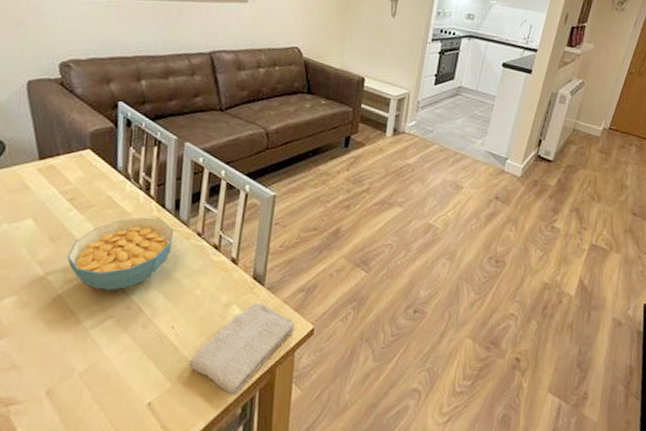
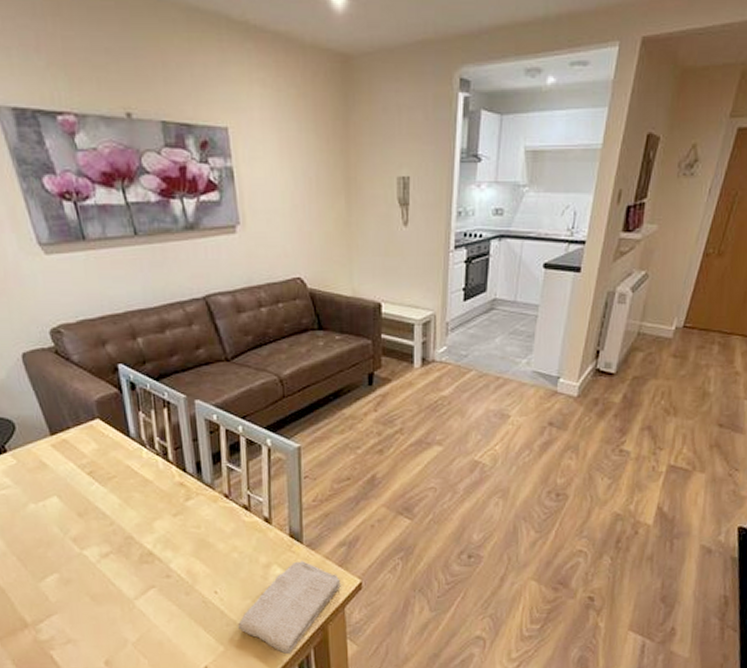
cereal bowl: present [67,217,175,290] -> none [98,483,201,561]

